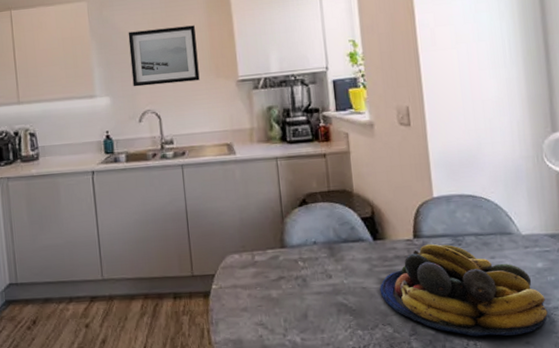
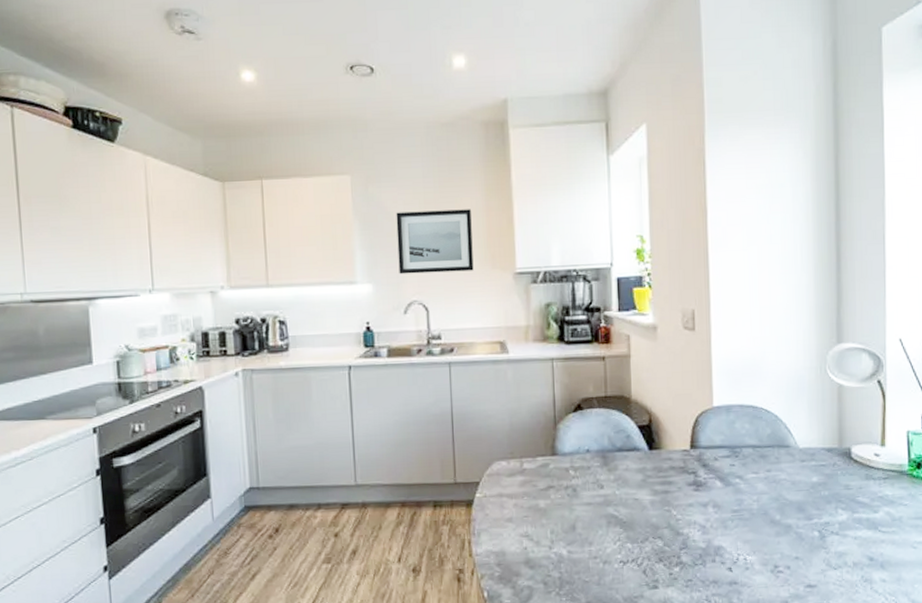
fruit bowl: present [380,243,548,337] -> none [652,454,819,551]

